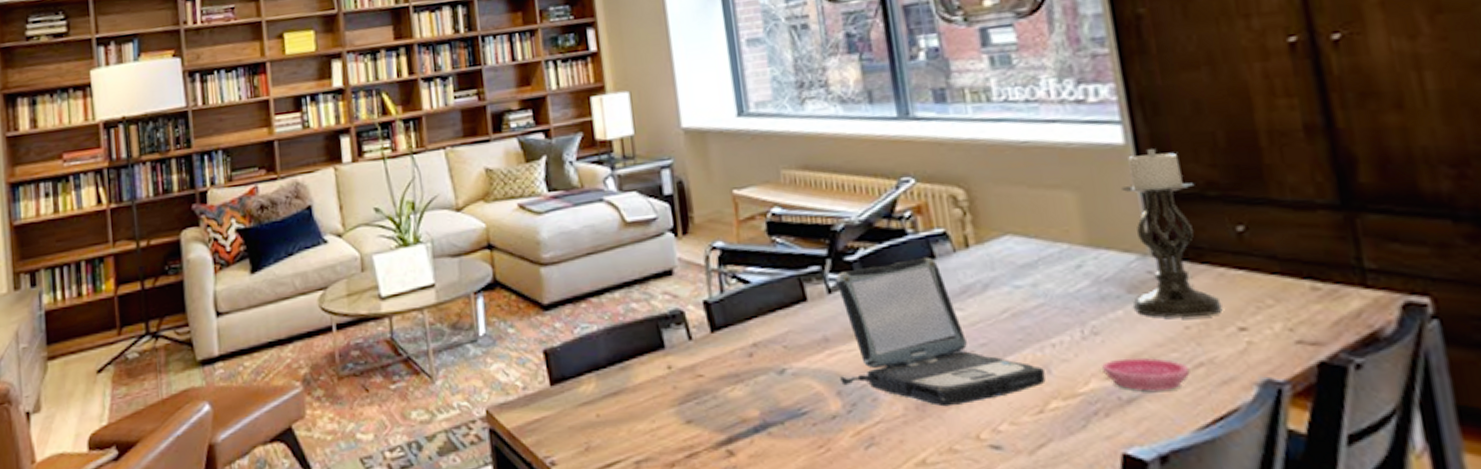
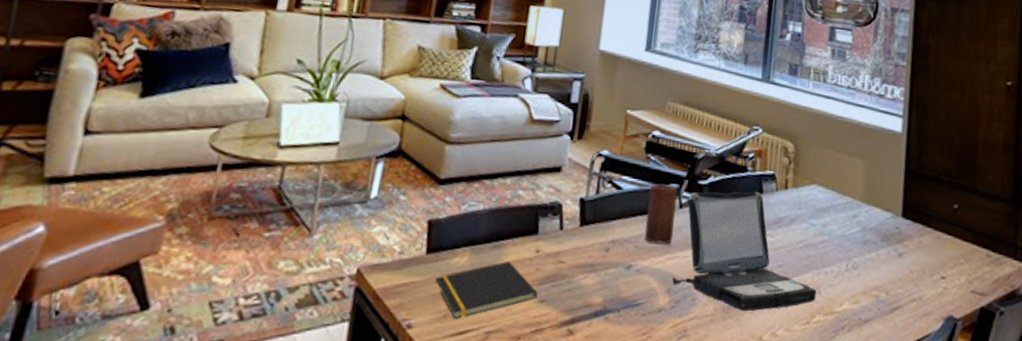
notepad: none [566,382,682,451] -> present [435,261,538,319]
candle: none [784,268,828,340] -> present [645,183,678,244]
saucer: present [1102,357,1190,391] -> none [854,289,907,316]
candle holder: present [1121,149,1223,318] -> none [883,140,936,265]

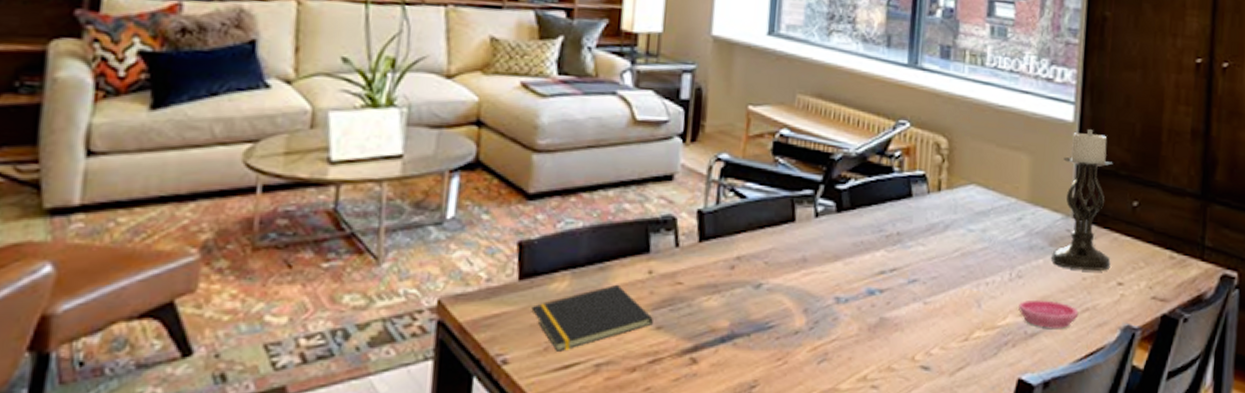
candle: present [645,183,678,244] -> none [776,190,812,259]
laptop: present [672,191,817,312] -> none [809,195,976,330]
saucer: none [854,289,907,316] -> present [1019,299,1079,328]
candle holder: none [883,140,936,265] -> present [1051,129,1113,271]

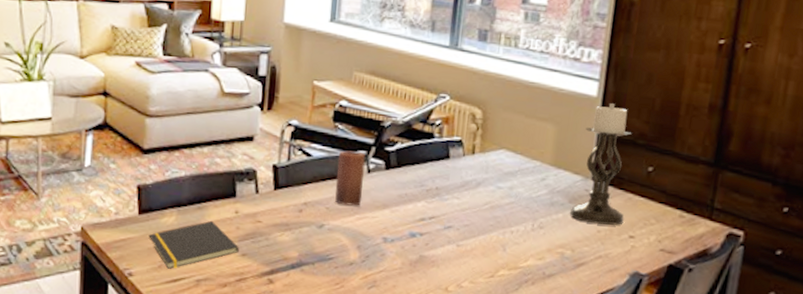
candle: none [776,190,812,259] -> present [335,150,366,206]
saucer: present [1019,299,1079,328] -> none [539,246,592,272]

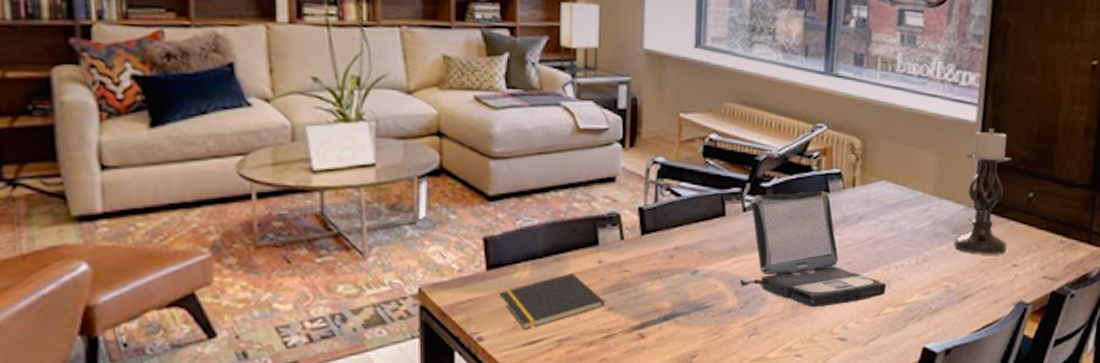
candle: present [335,150,366,206] -> none [708,188,740,248]
laptop: none [362,156,502,266] -> present [740,191,886,308]

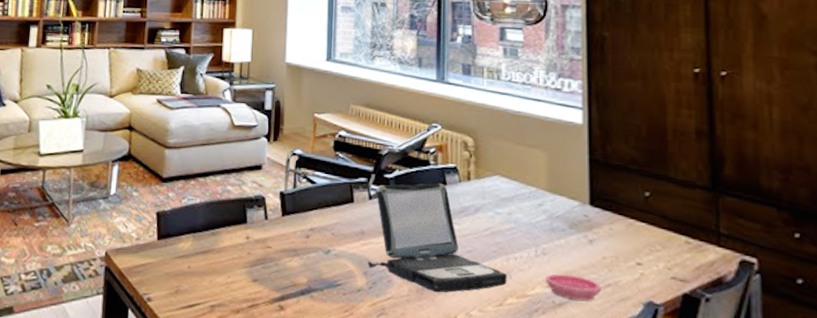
notepad: present [499,272,605,330] -> none [166,246,251,294]
saucer: none [924,280,978,304] -> present [546,274,602,301]
candle holder: present [954,129,1012,254] -> none [572,130,628,252]

